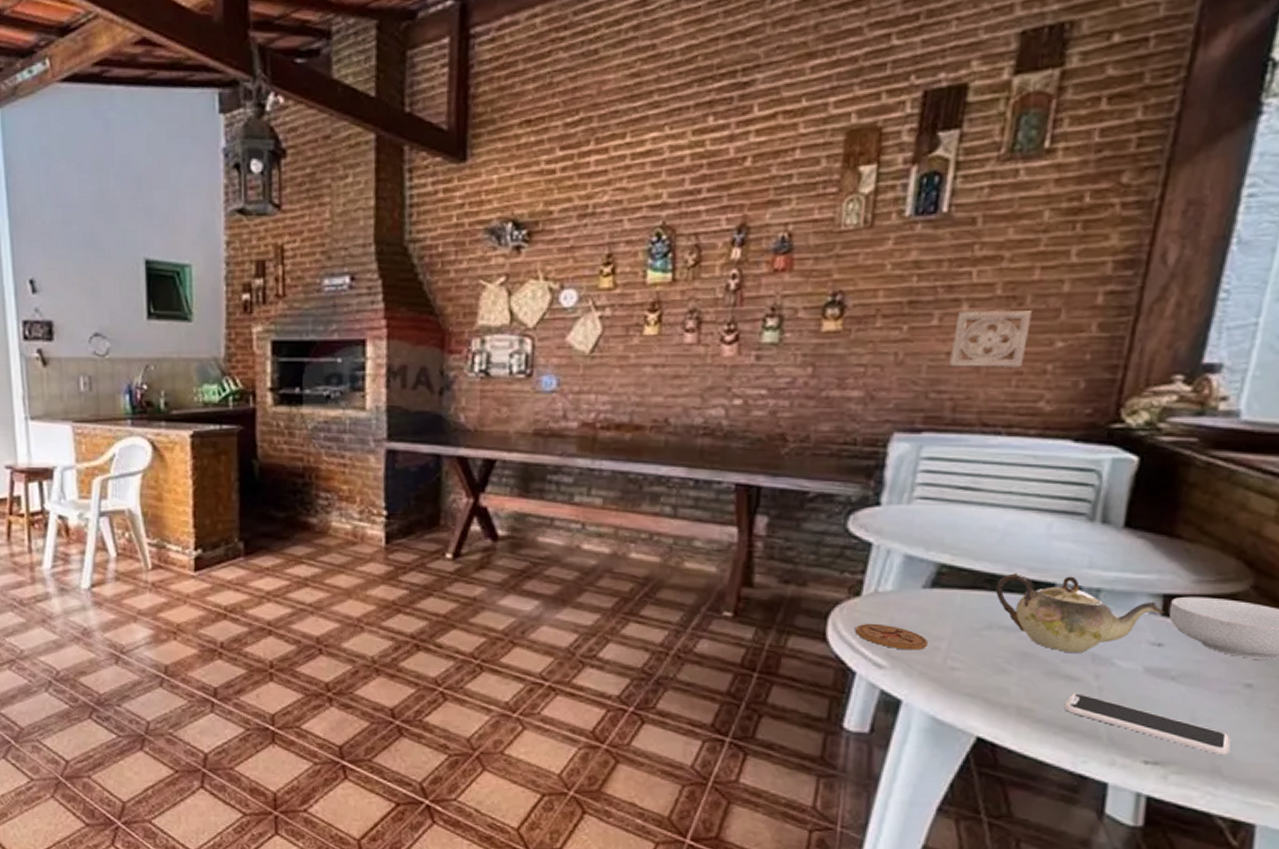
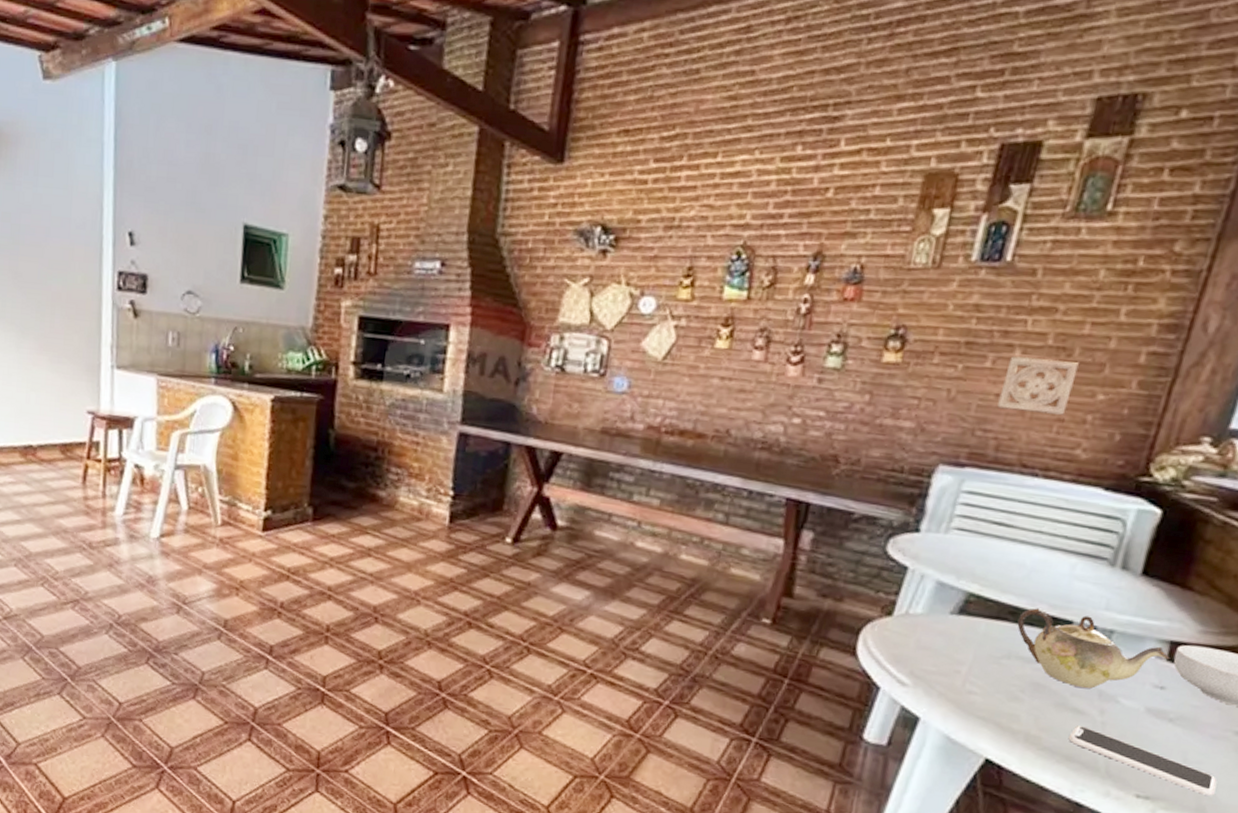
coaster: present [855,623,928,651] -> none [883,642,950,672]

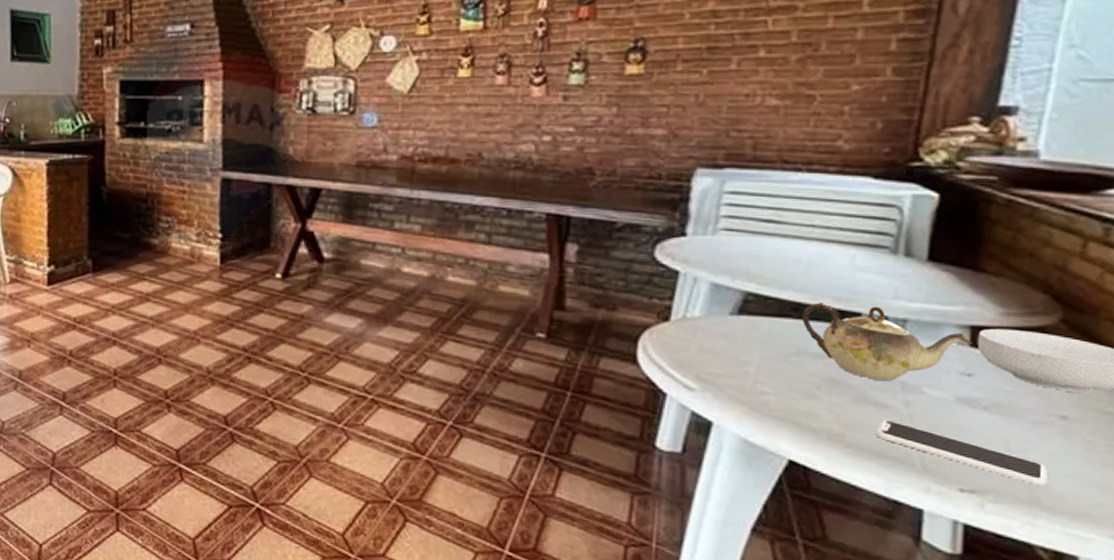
wall ornament: present [997,356,1079,415] -> none [749,56,827,108]

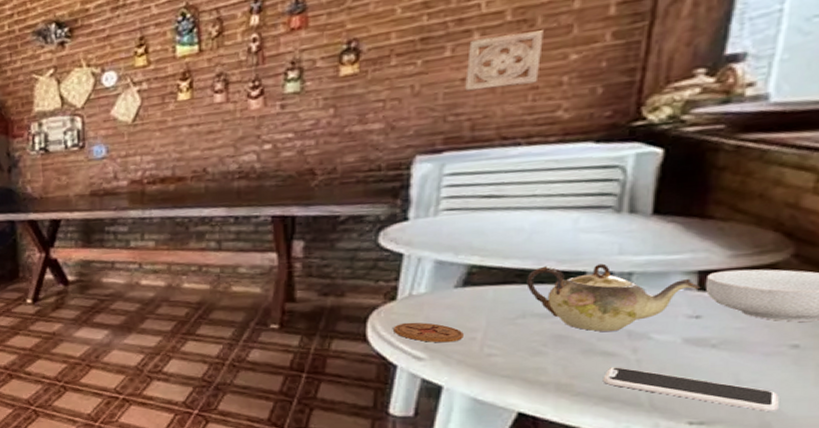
coaster: none [665,347,737,374] -> present [394,322,464,343]
wall ornament: none [749,56,827,108] -> present [465,30,543,91]

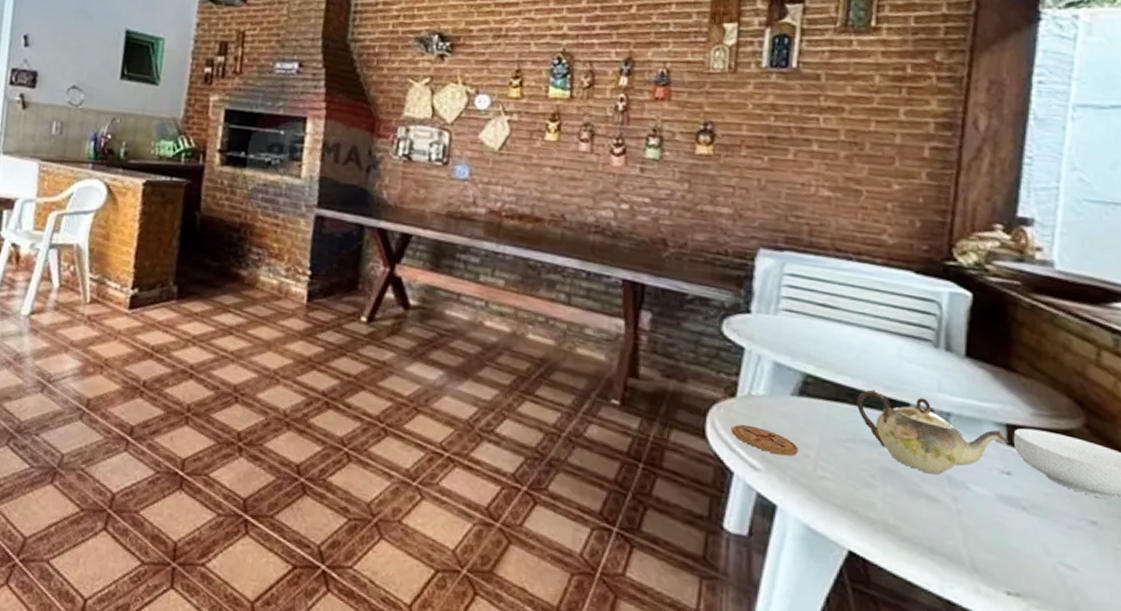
wall ornament: present [465,30,543,91] -> none [805,150,871,203]
smartphone: present [602,367,779,411] -> none [927,514,1084,593]

